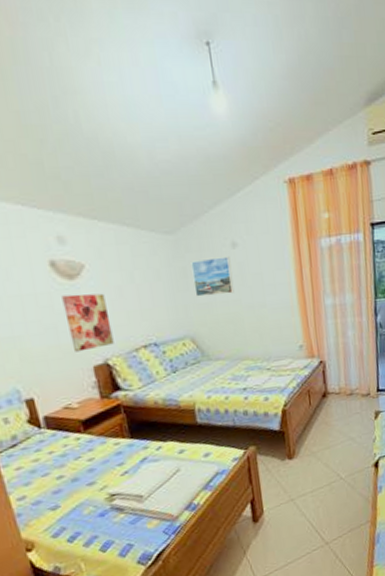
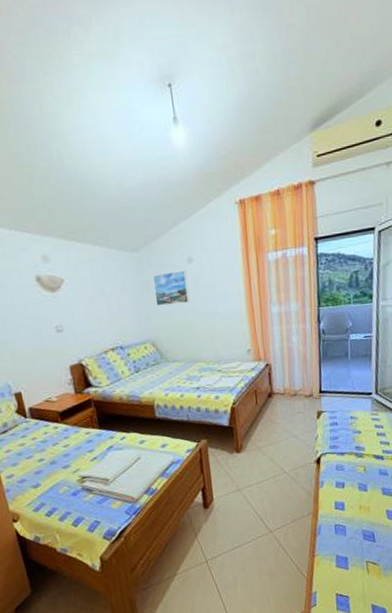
wall art: present [61,293,114,352] -> none [45,303,87,354]

